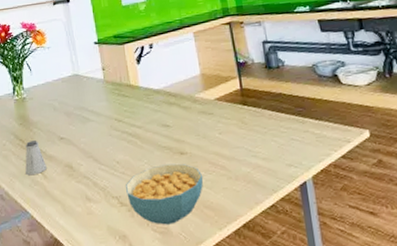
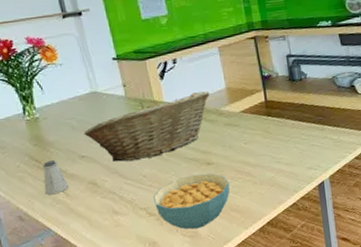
fruit basket: none [64,76,185,146] -> present [83,91,210,162]

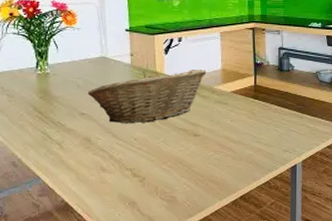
saltshaker: present [42,160,68,195] -> none [42,114,64,146]
cereal bowl: present [152,173,230,230] -> none [139,143,212,194]

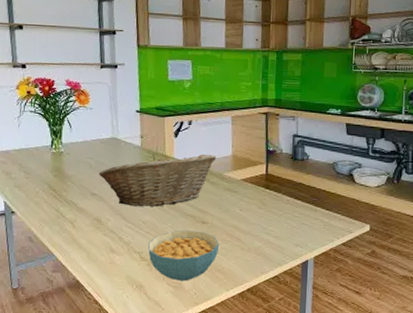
cereal bowl: none [139,143,212,194] -> present [147,230,220,281]

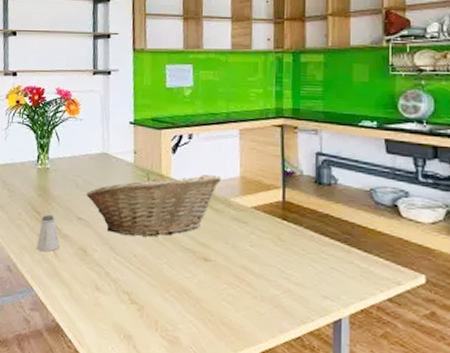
saltshaker: none [55,192,76,224] -> present [37,215,60,252]
cereal bowl: present [147,230,220,281] -> none [138,268,226,335]

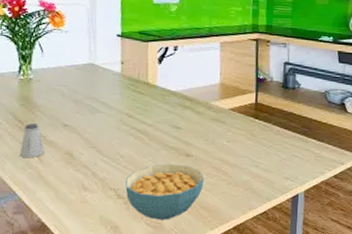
fruit basket: present [86,173,222,237] -> none [72,81,203,139]
cereal bowl: none [138,268,226,335] -> present [125,164,205,220]

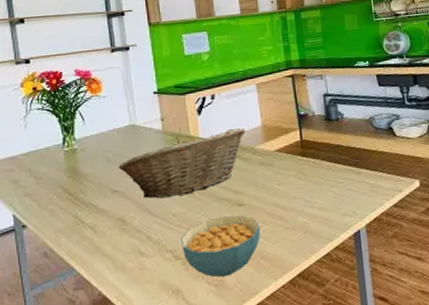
saltshaker: present [20,123,45,159] -> none [73,194,97,231]
fruit basket: none [72,81,203,139] -> present [118,127,246,199]

